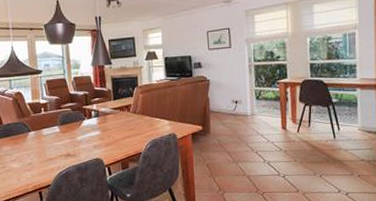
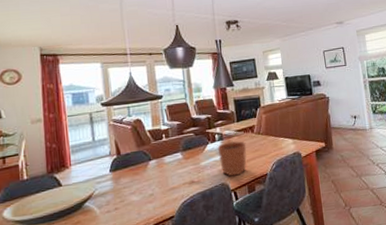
plant pot: none [93,110,122,152] -> present [217,132,247,177]

